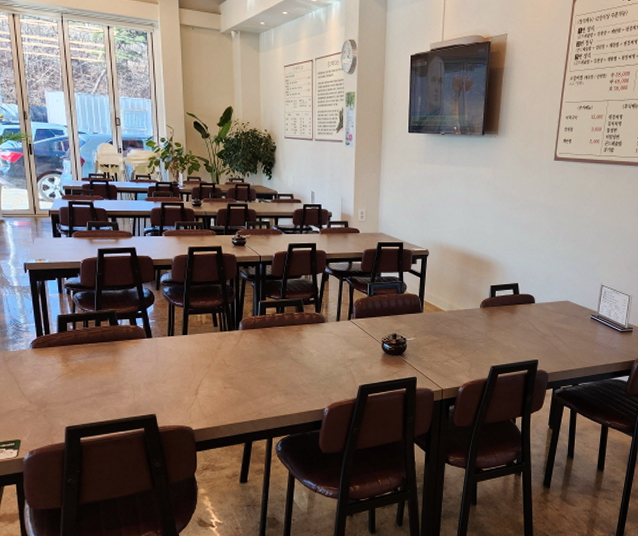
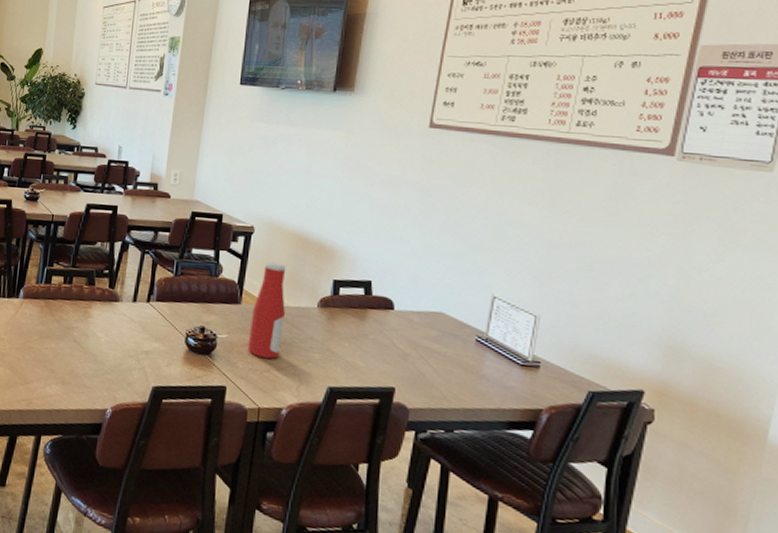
bottle: none [430,276,457,352] -> present [247,261,286,359]

